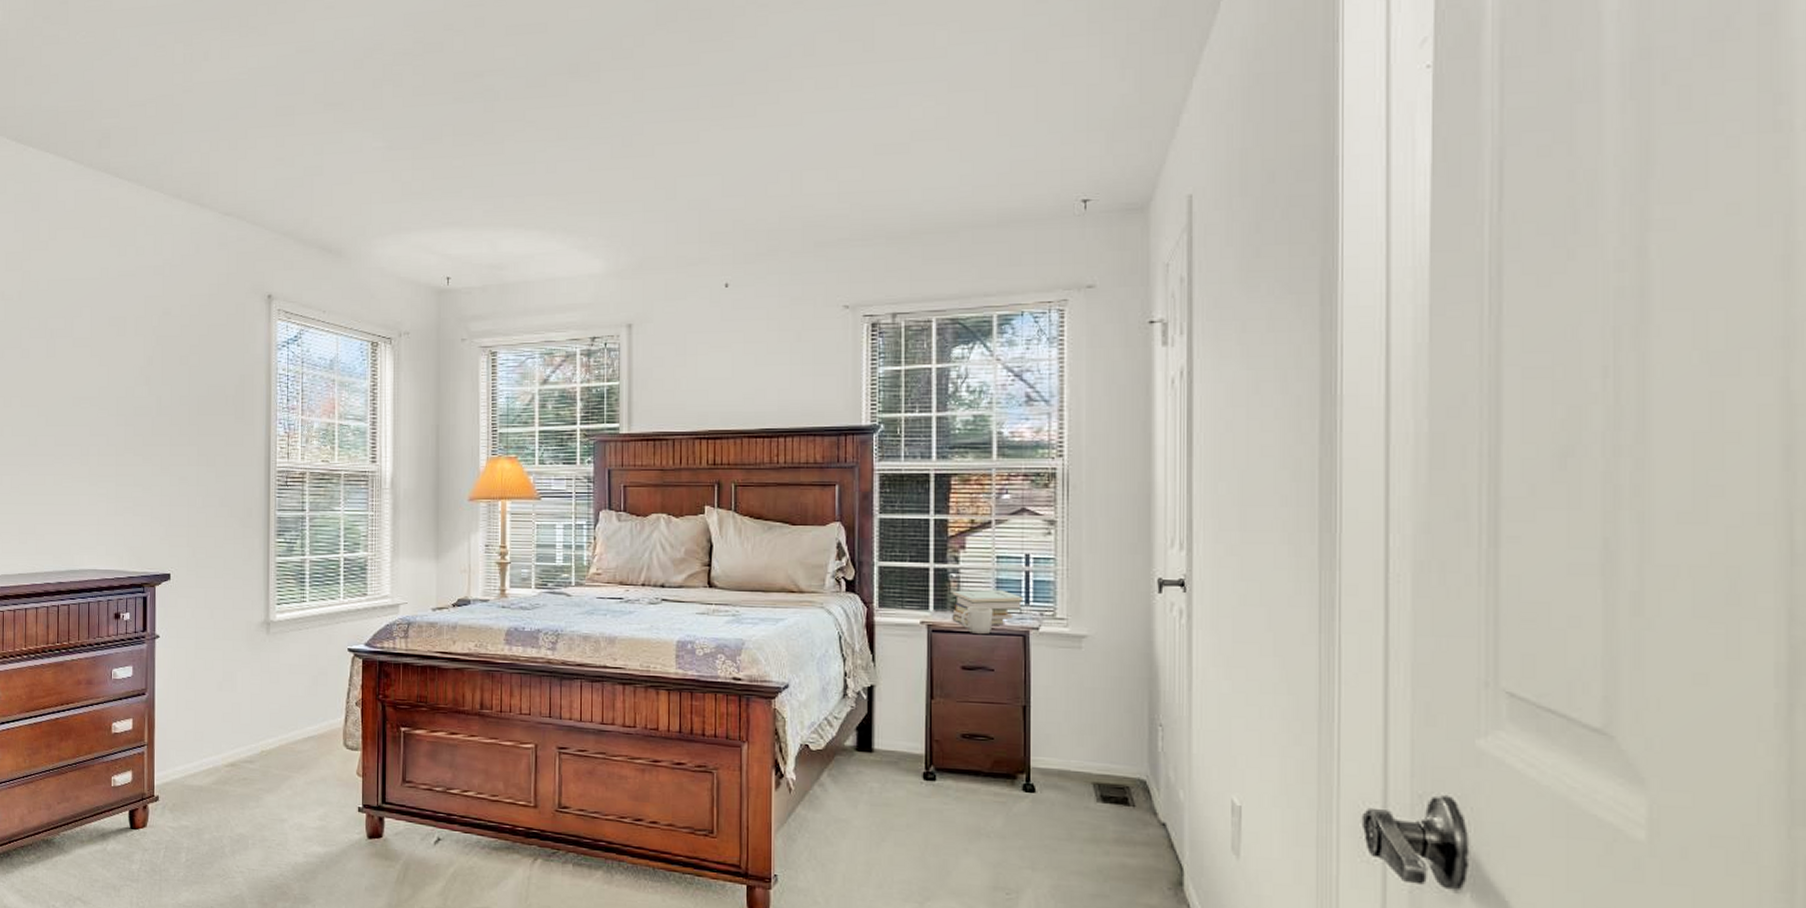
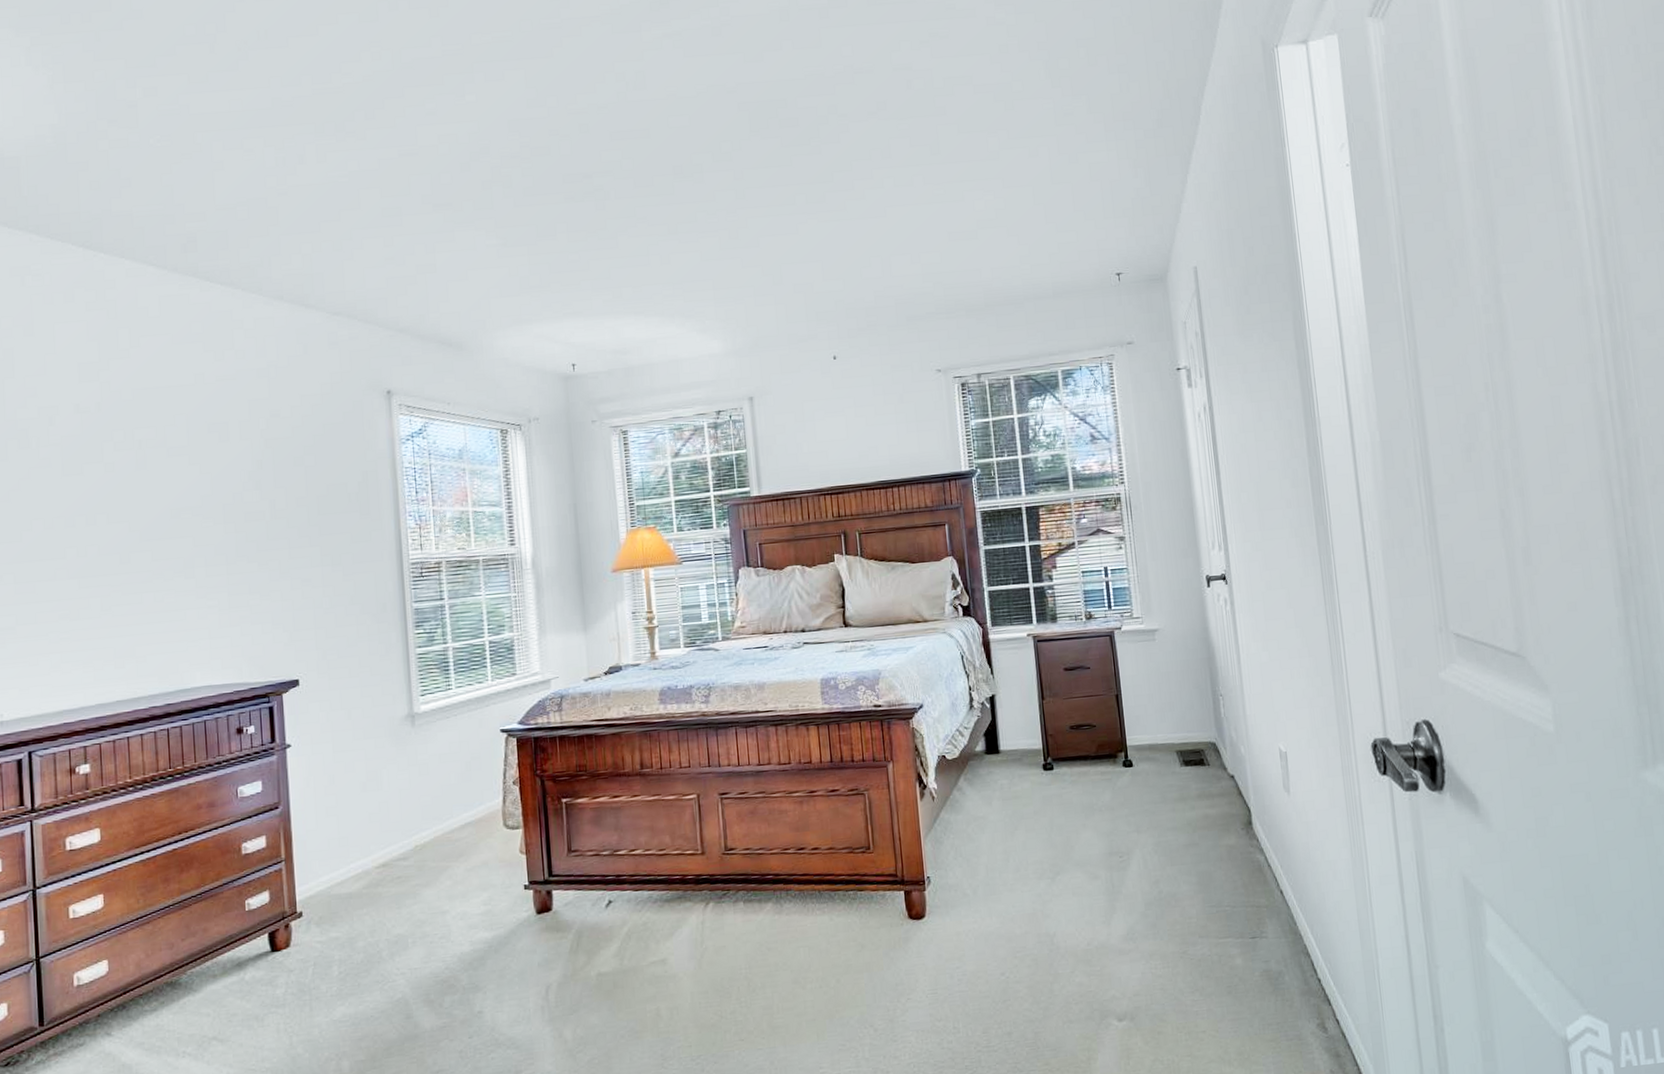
books: present [952,589,1023,626] -> none [1050,599,1107,633]
mug: present [961,605,993,635] -> none [1059,614,1085,640]

